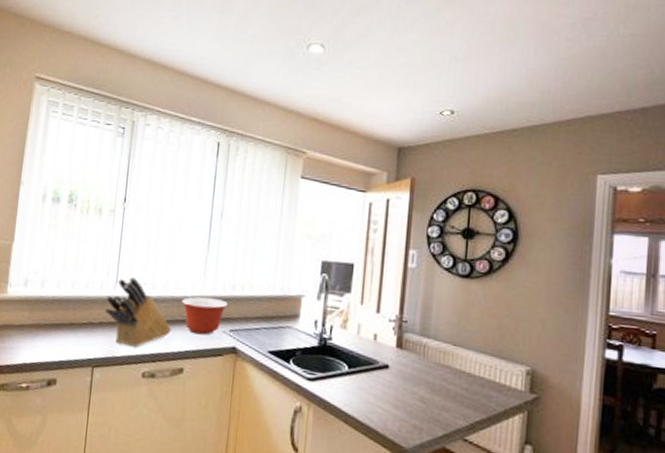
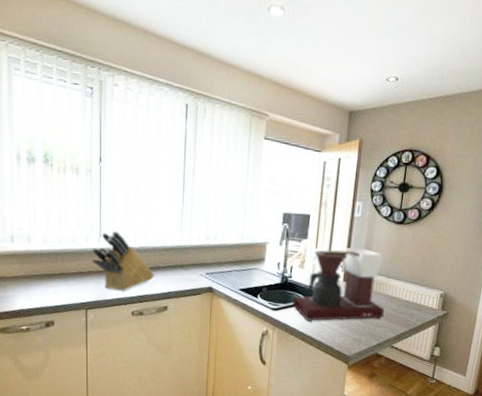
mixing bowl: present [182,297,228,335] -> none [162,246,203,279]
coffee maker: none [331,305,451,401] -> present [291,247,384,322]

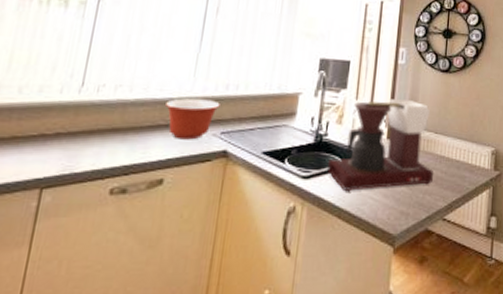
knife block: present [92,231,154,291] -> none [64,78,151,160]
mixing bowl: none [162,246,203,279] -> present [166,98,220,140]

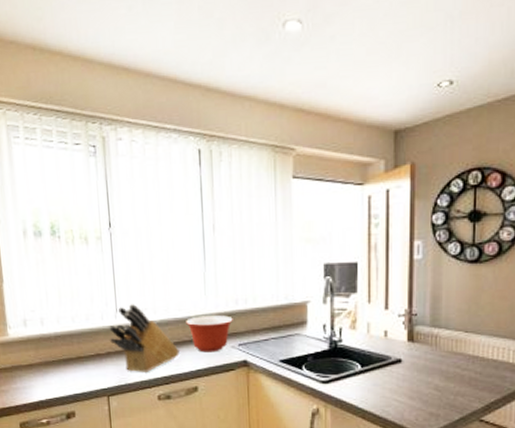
knife block: none [64,78,151,160] -> present [109,304,180,372]
coffee maker: present [326,98,433,192] -> none [345,297,465,395]

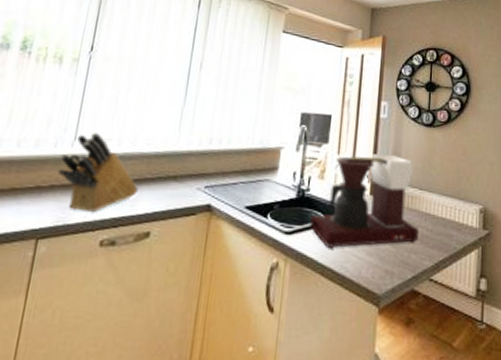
mixing bowl: present [186,315,233,353] -> none [152,152,204,194]
coffee maker: none [345,297,465,395] -> present [309,153,418,249]

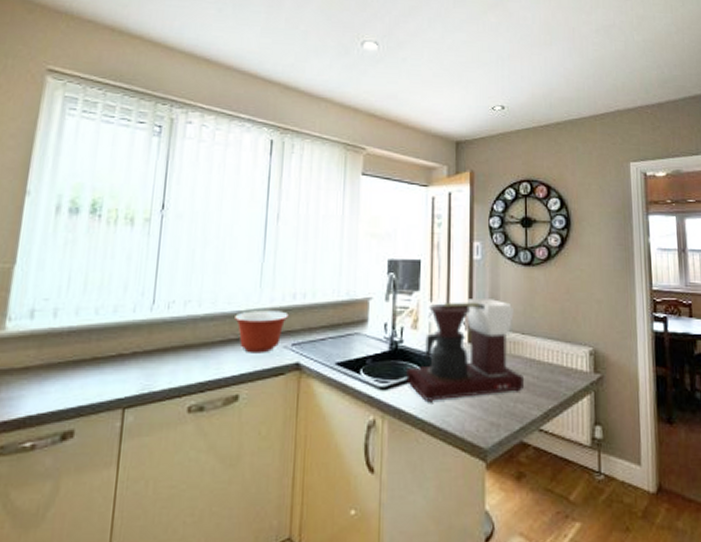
knife block: present [58,133,138,212] -> none [139,295,223,377]
mixing bowl: none [152,152,204,194] -> present [235,310,289,353]

